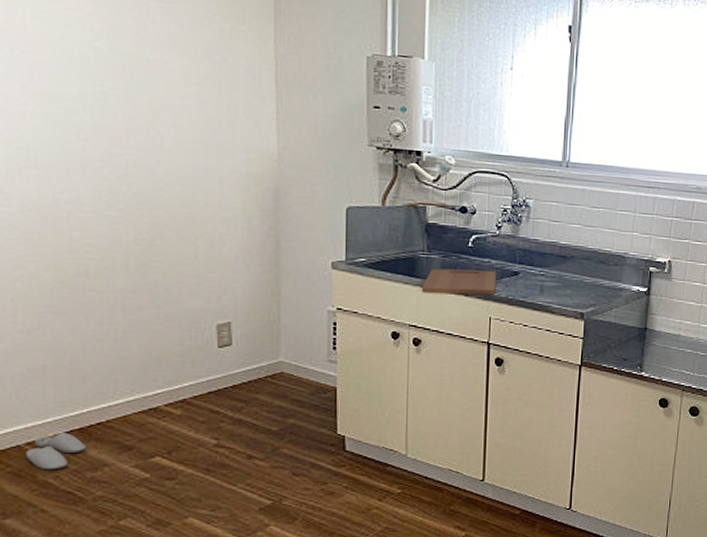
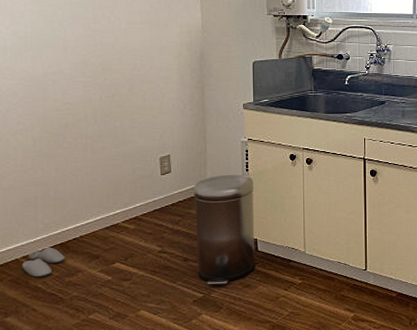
pedal bin: none [261,353,343,490] -> present [193,175,255,285]
cutting board: present [421,268,497,295] -> none [311,102,368,123]

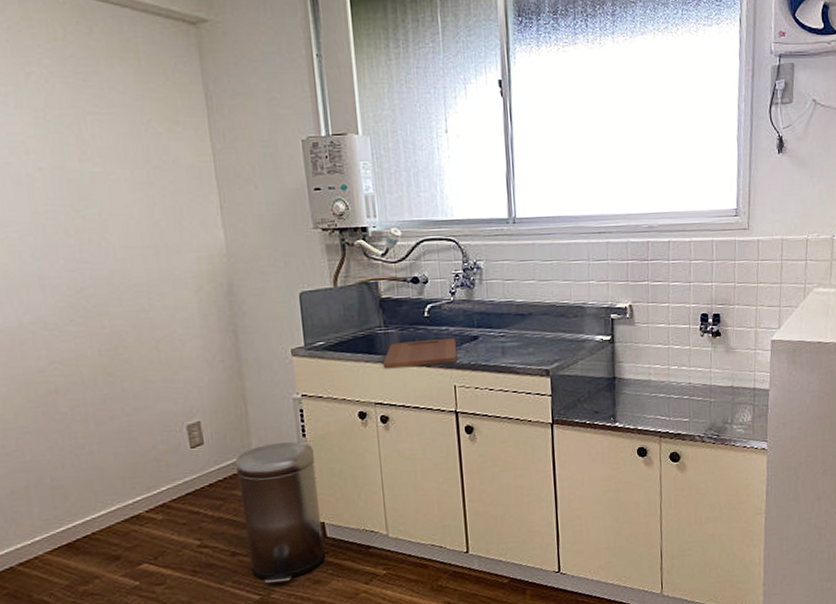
slippers: present [22,246,66,278] -> none [19,548,77,589]
cutting board: none [311,102,368,123] -> present [382,338,458,369]

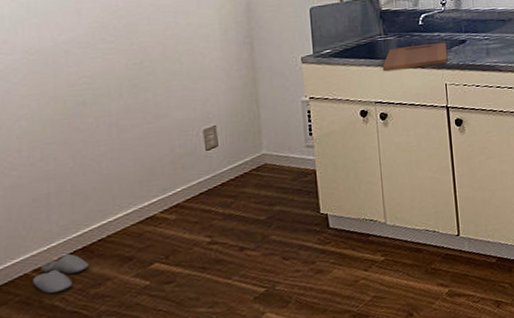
slippers: none [19,548,77,589] -> present [33,253,90,294]
pedal bin: present [234,442,325,584] -> none [246,140,328,276]

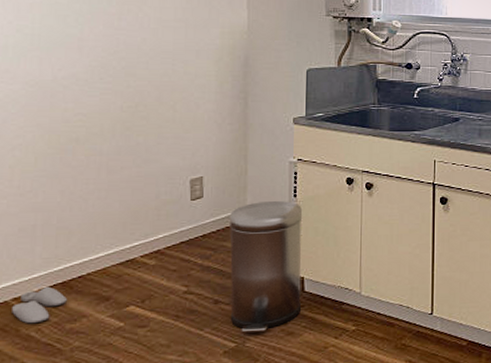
pedal bin: none [246,140,328,276] -> present [229,201,303,333]
cutting board: present [382,42,448,72] -> none [373,119,440,142]

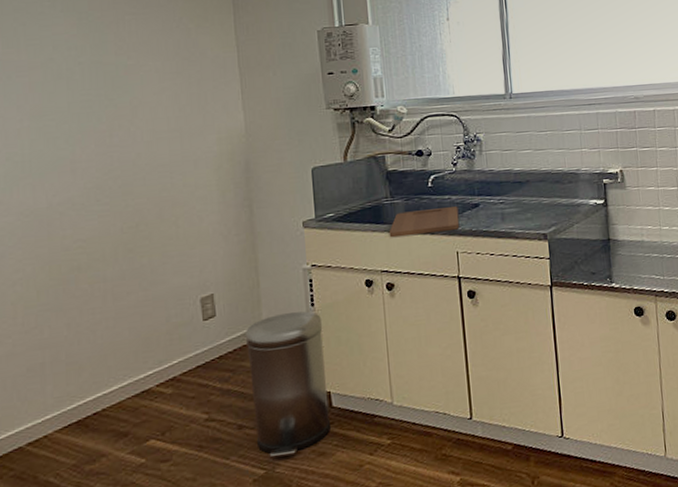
slippers: present [12,286,68,324] -> none [27,426,85,470]
cutting board: none [373,119,440,142] -> present [389,206,460,238]

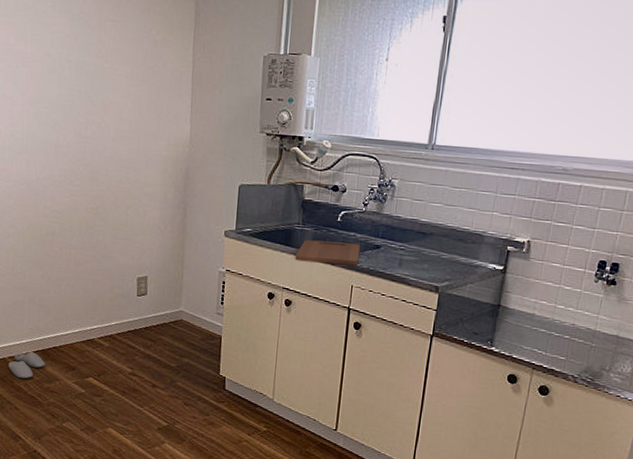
slippers: none [27,426,85,470] -> present [8,351,46,379]
pedal bin: present [245,311,330,458] -> none [165,304,228,418]

